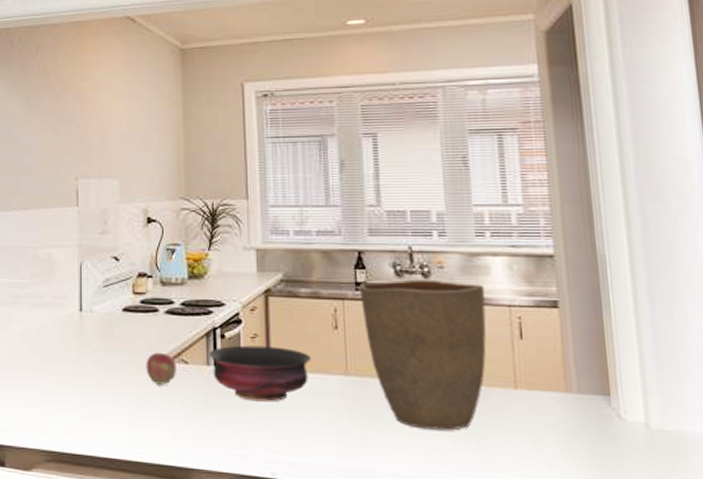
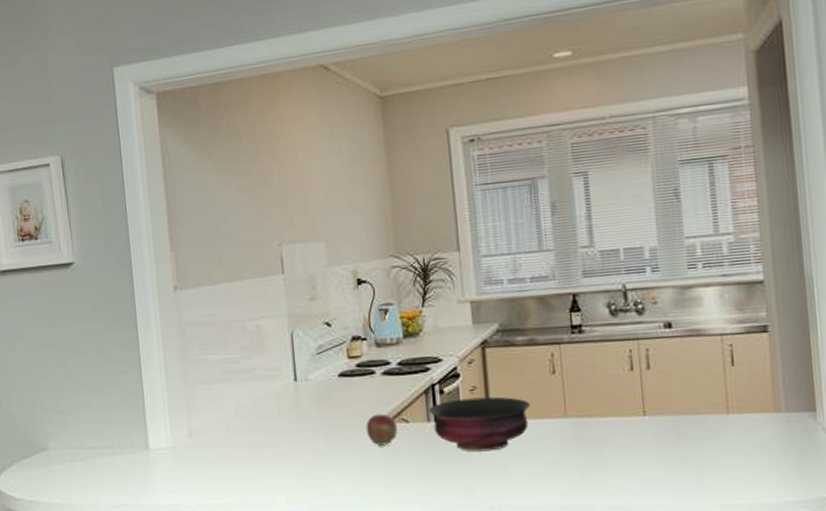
vase: present [359,279,487,431] -> none [574,315,700,461]

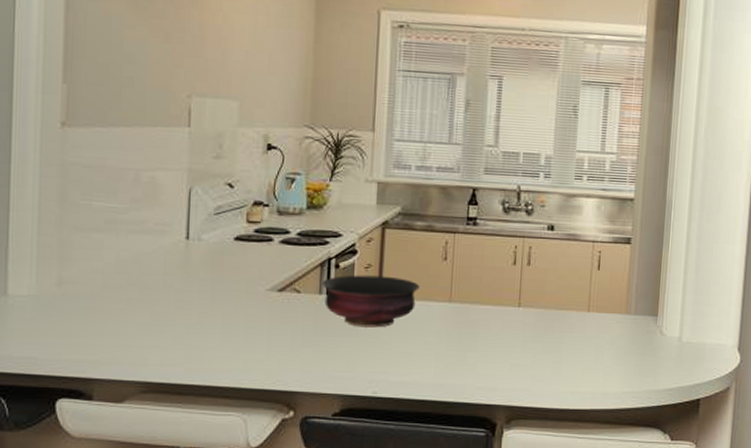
fruit: present [366,413,397,446] -> none [255,281,288,314]

